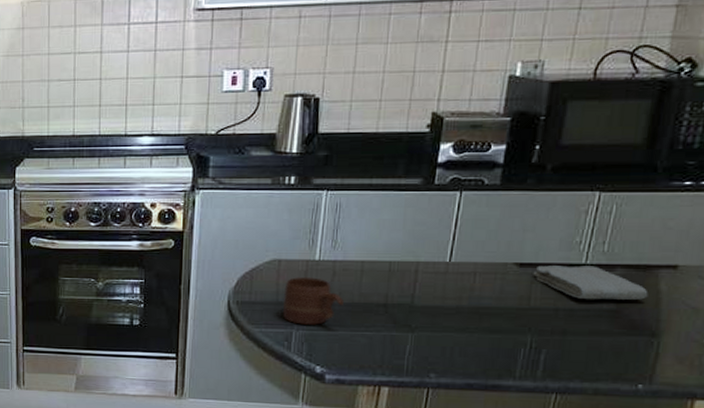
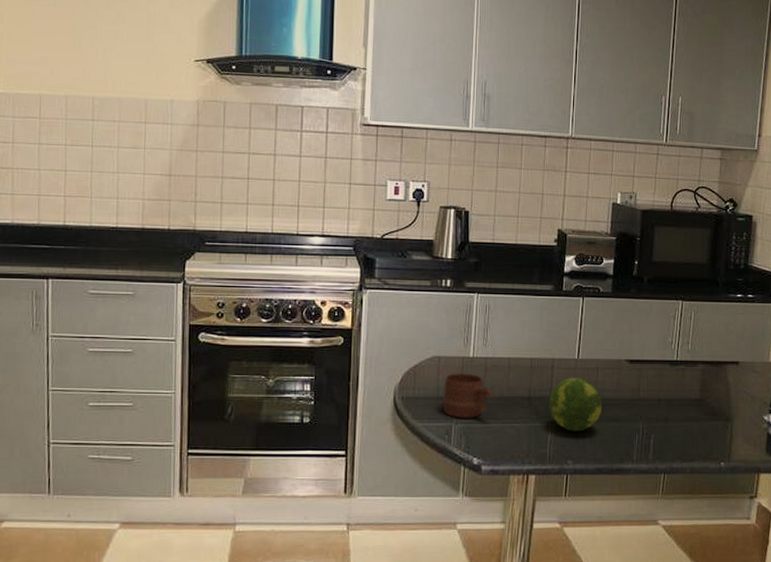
fruit: none [410,283,479,343] -> present [549,378,603,431]
washcloth: present [533,265,649,300] -> none [640,362,721,391]

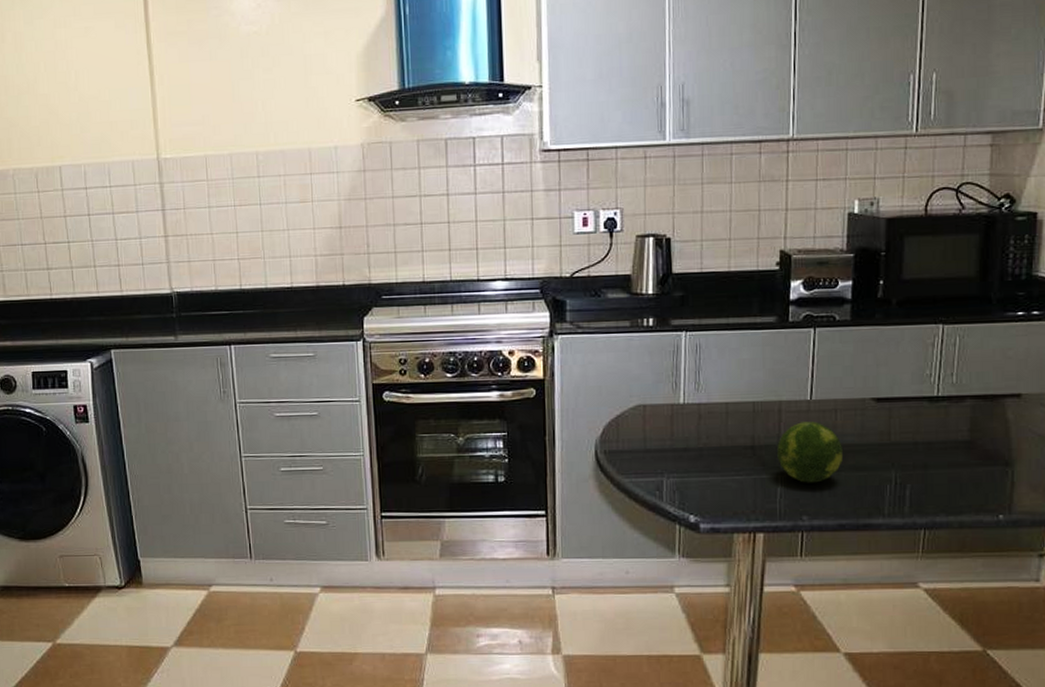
mug: present [443,372,495,418] -> none [650,421,711,472]

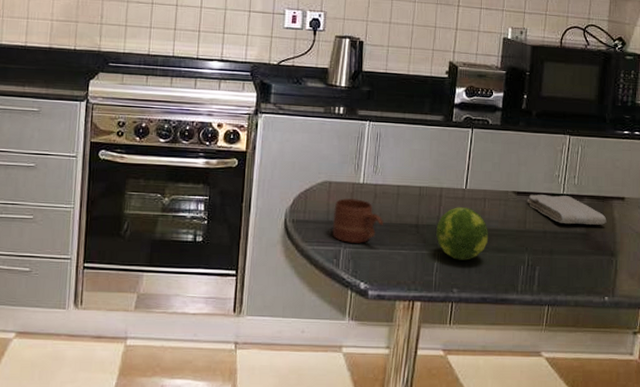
mug: none [650,421,711,472] -> present [332,197,383,243]
washcloth: none [890,398,998,432] -> present [527,194,607,225]

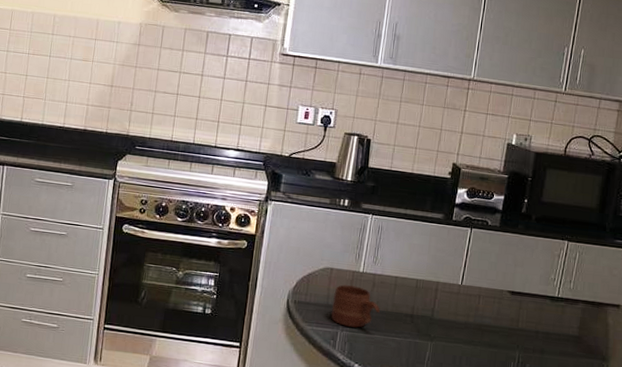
fruit: present [436,207,489,260] -> none [430,301,482,352]
washcloth: present [527,194,607,225] -> none [521,294,601,330]

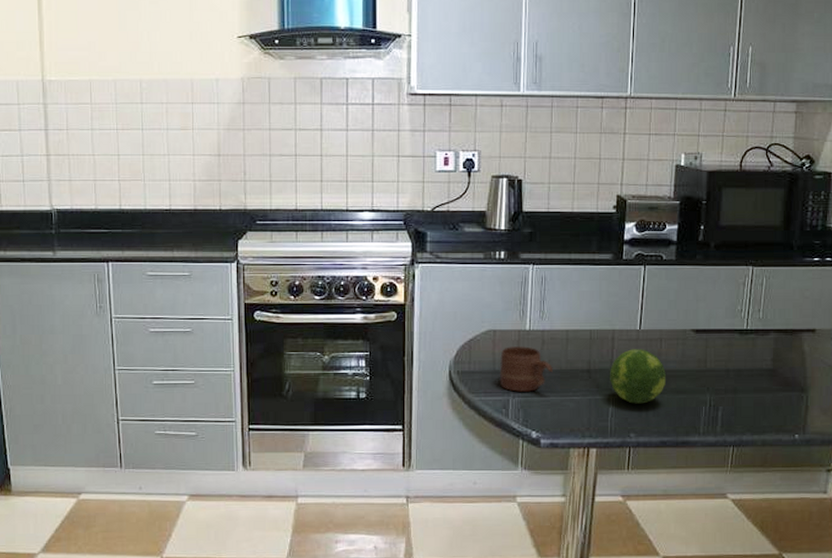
fruit: none [430,301,482,352] -> present [610,349,667,404]

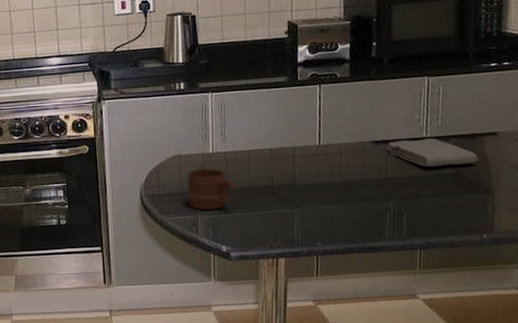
fruit: present [610,349,667,404] -> none [293,163,349,215]
washcloth: none [707,331,796,361] -> present [386,138,478,167]

